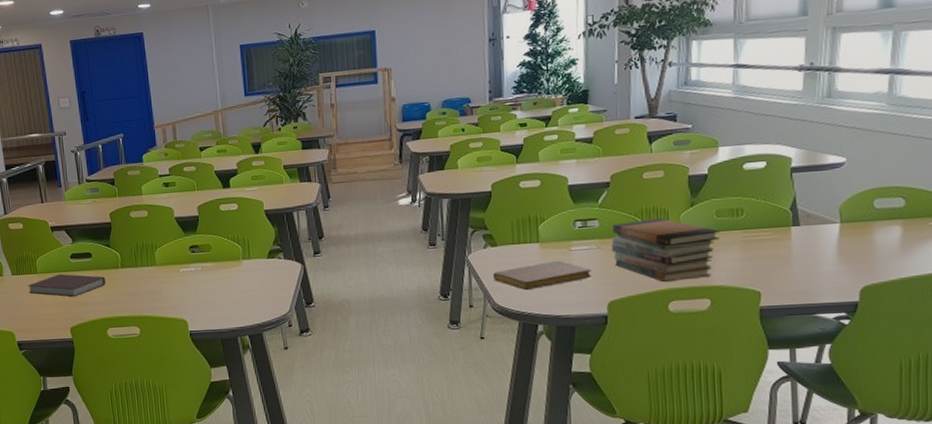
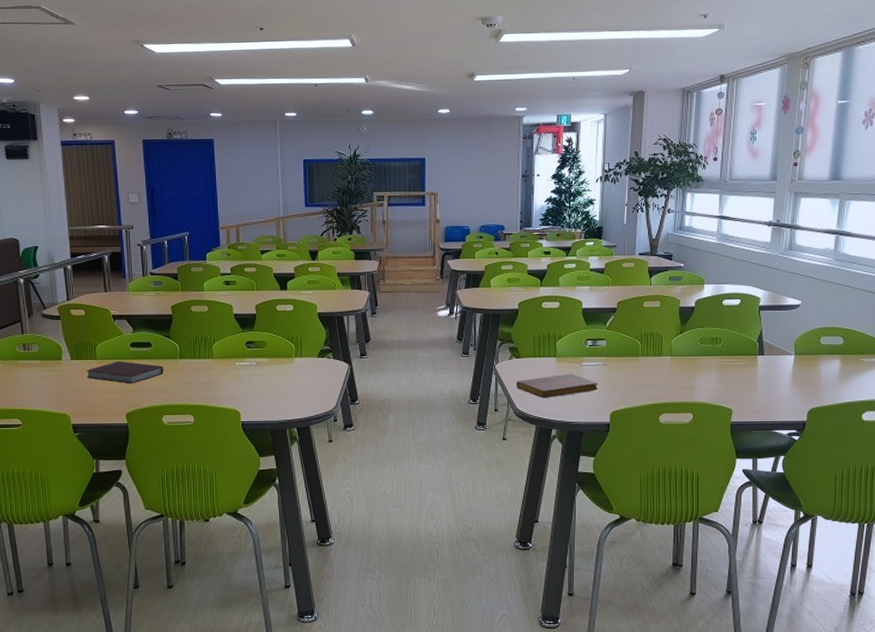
book stack: present [611,218,720,283] -> none [615,342,702,398]

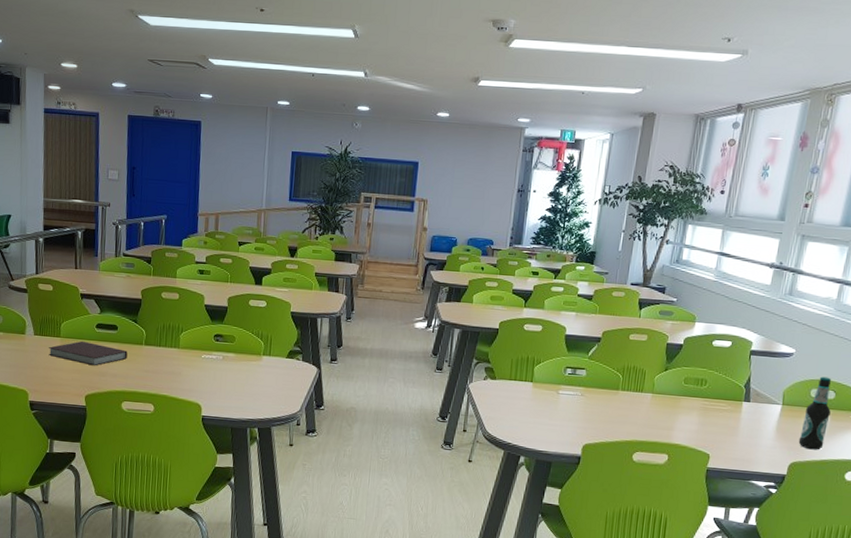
notebook: present [516,373,599,398] -> none [488,400,574,424]
bottle: none [814,324,841,395] -> present [798,376,832,450]

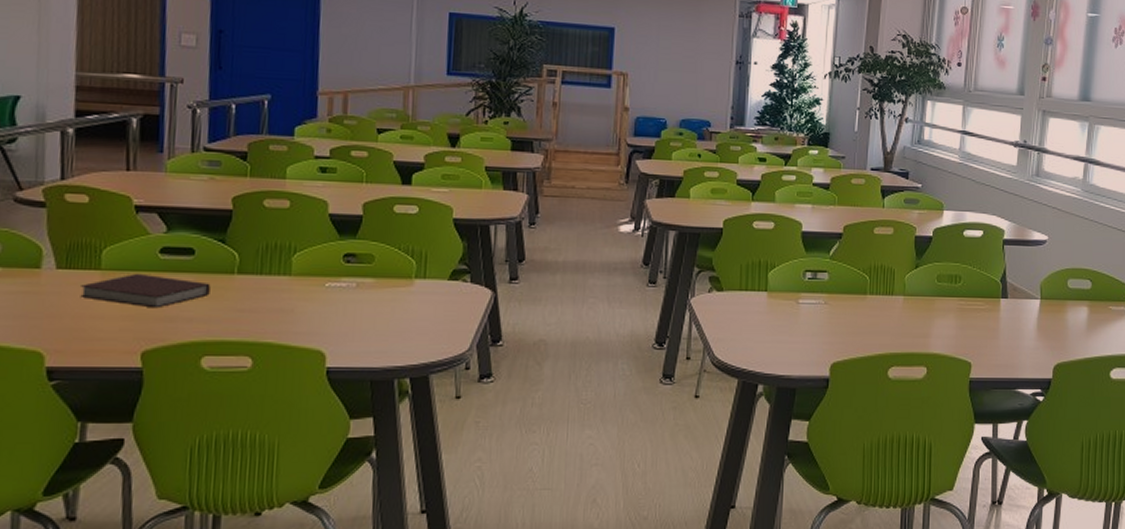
bottle: present [798,376,832,450] -> none [1061,264,1089,348]

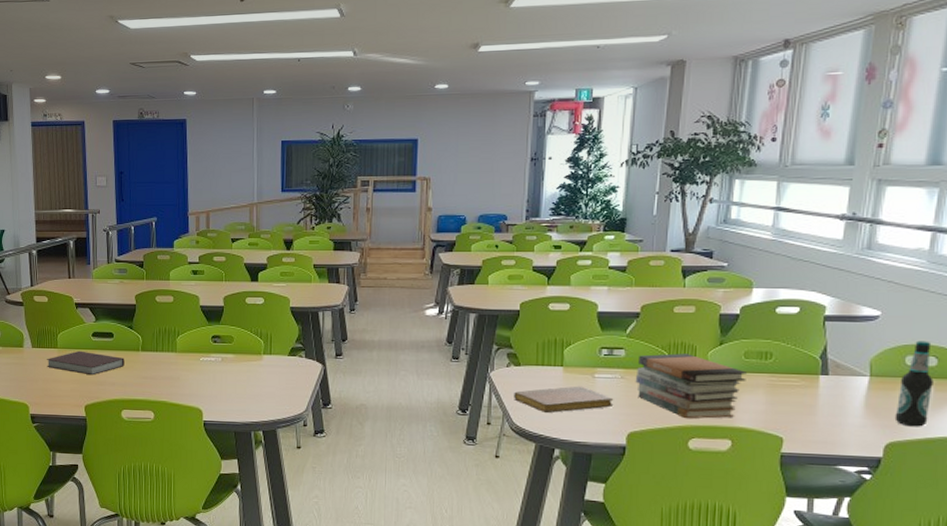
notebook: none [716,313,818,343] -> present [514,386,614,413]
book stack: none [838,277,939,347] -> present [635,353,746,419]
bottle: none [1061,264,1089,348] -> present [894,340,933,427]

